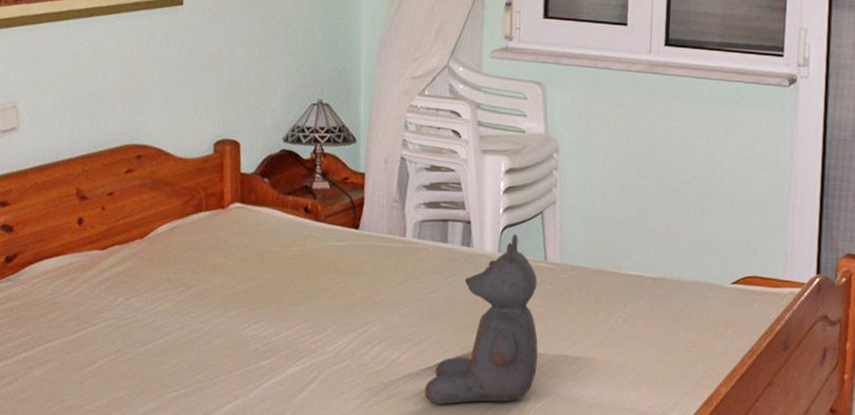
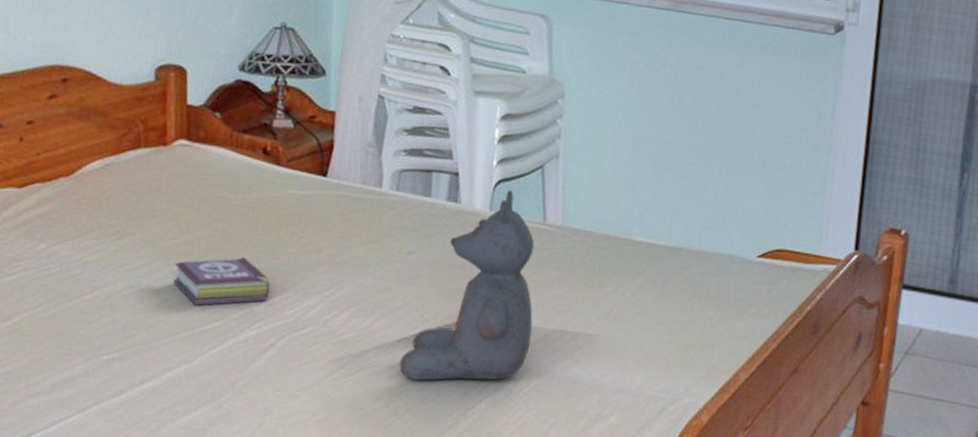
book: none [231,302,313,346] -> present [173,257,271,306]

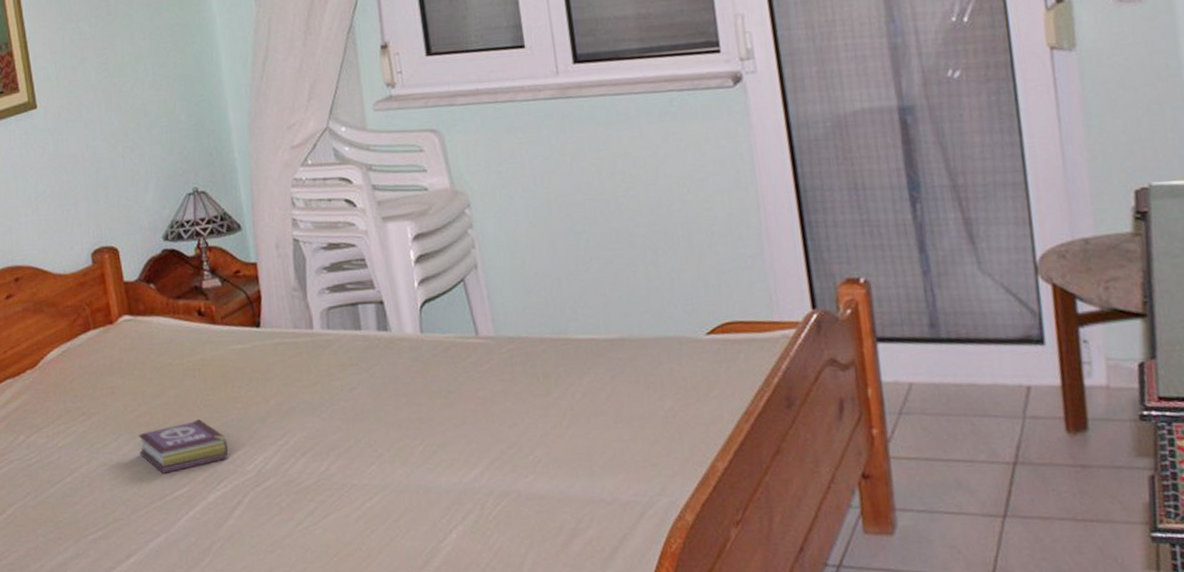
teddy bear: present [399,190,535,381] -> none [363,309,489,518]

